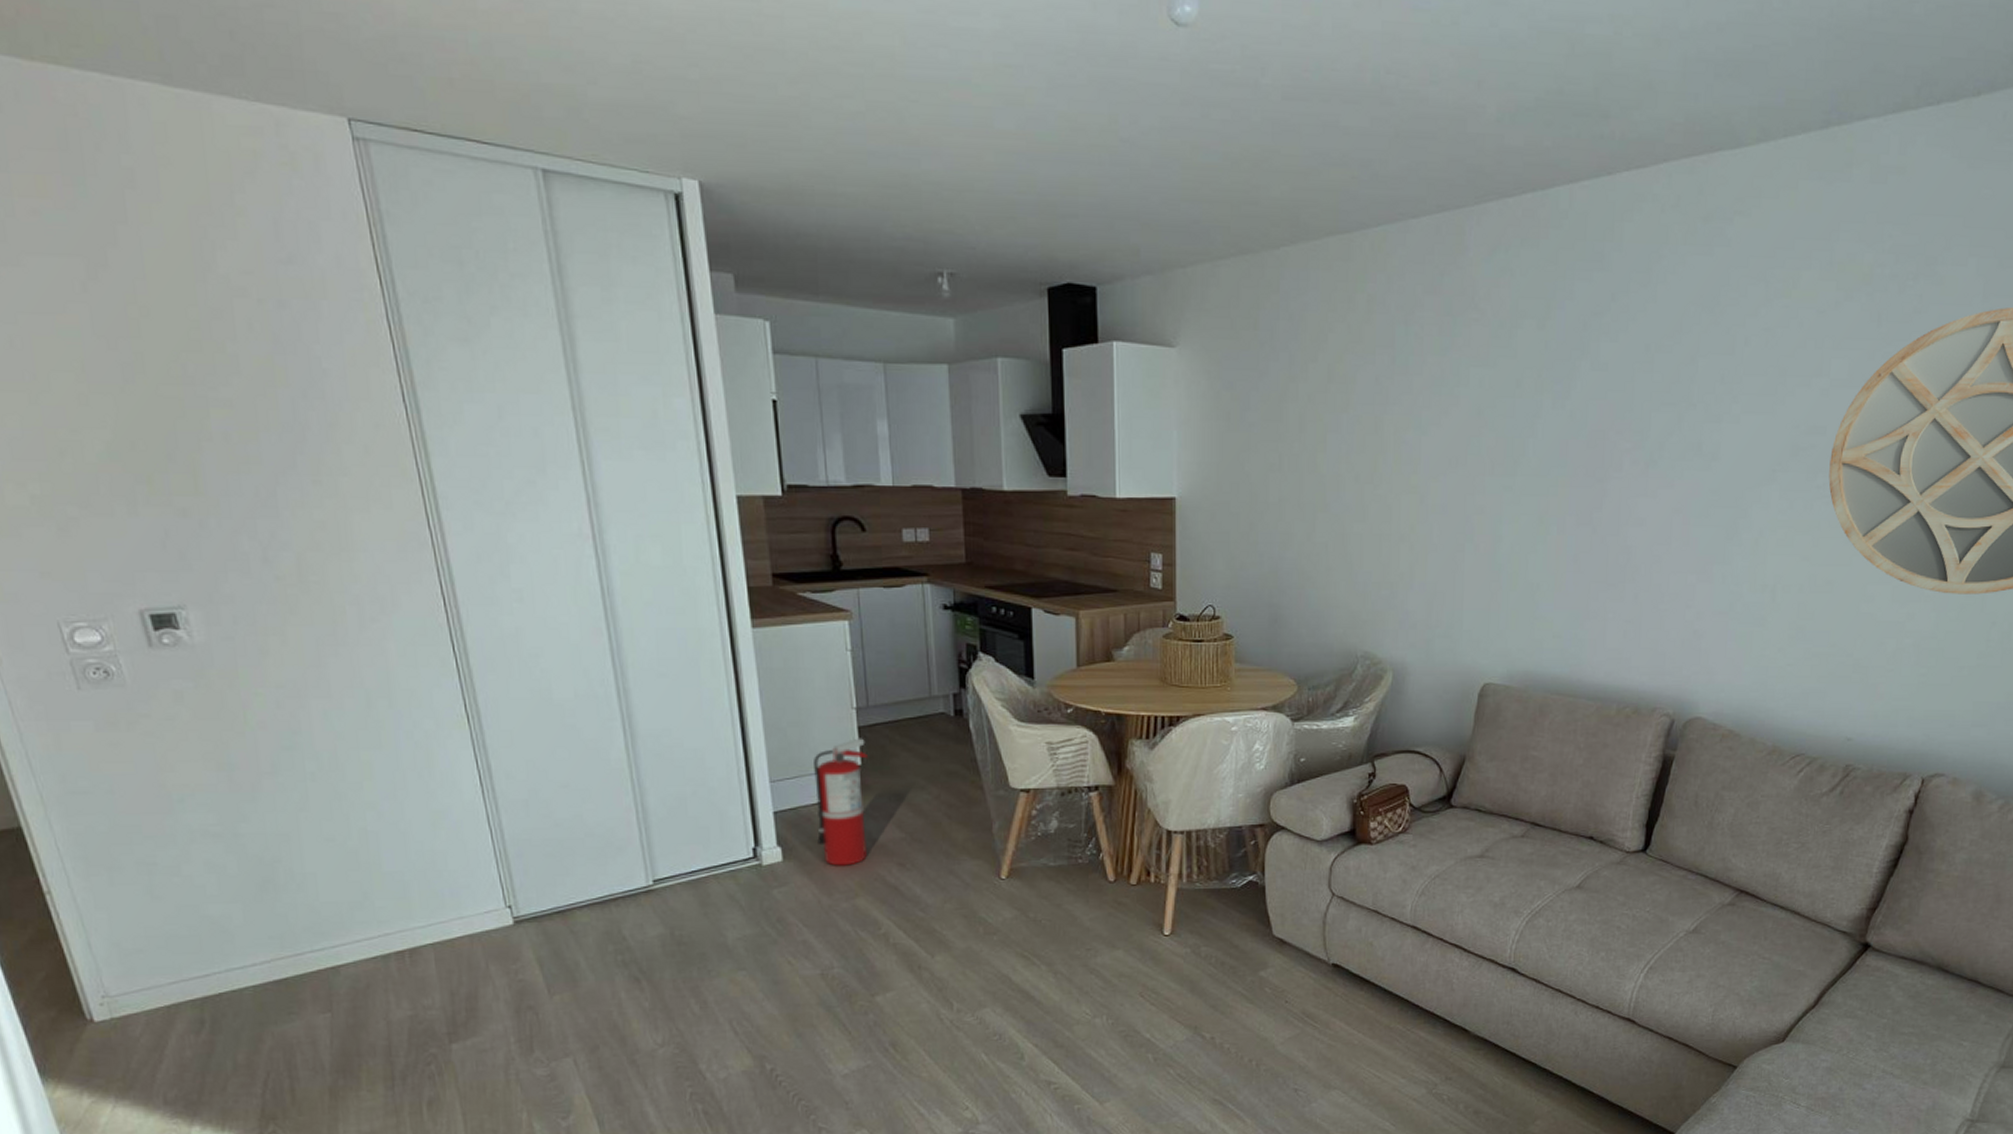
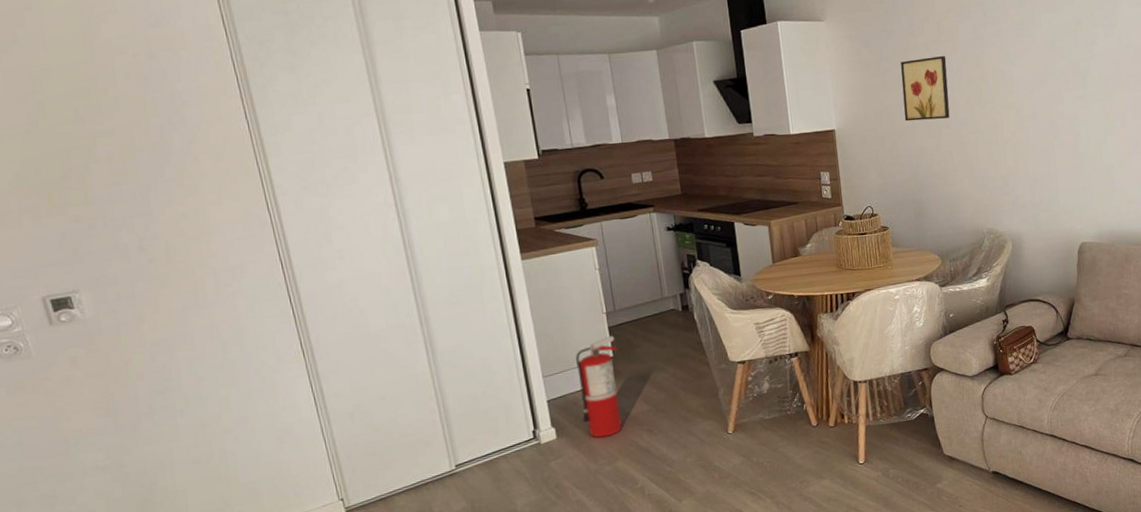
wall art: none [1269,412,1334,499] -> present [900,56,950,122]

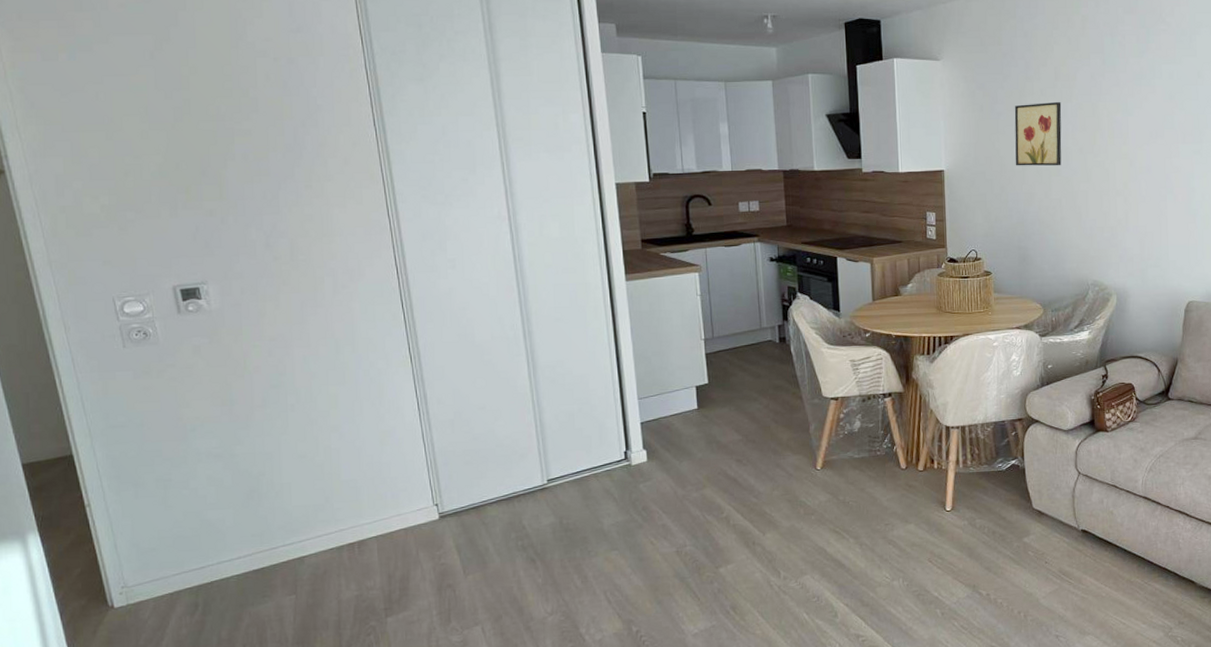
fire extinguisher: present [576,335,623,438] -> none [672,362,713,464]

